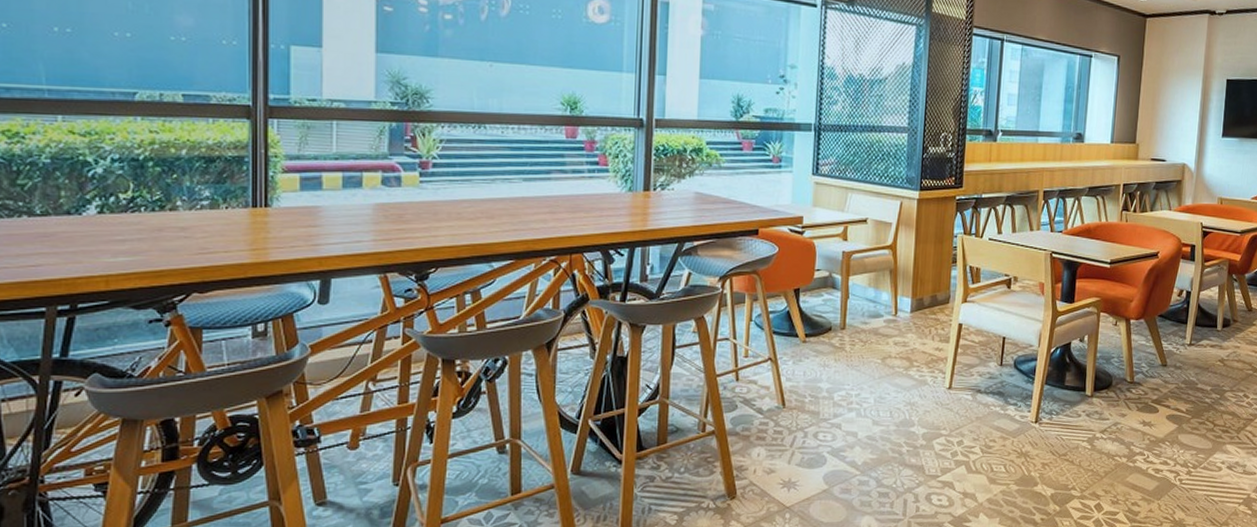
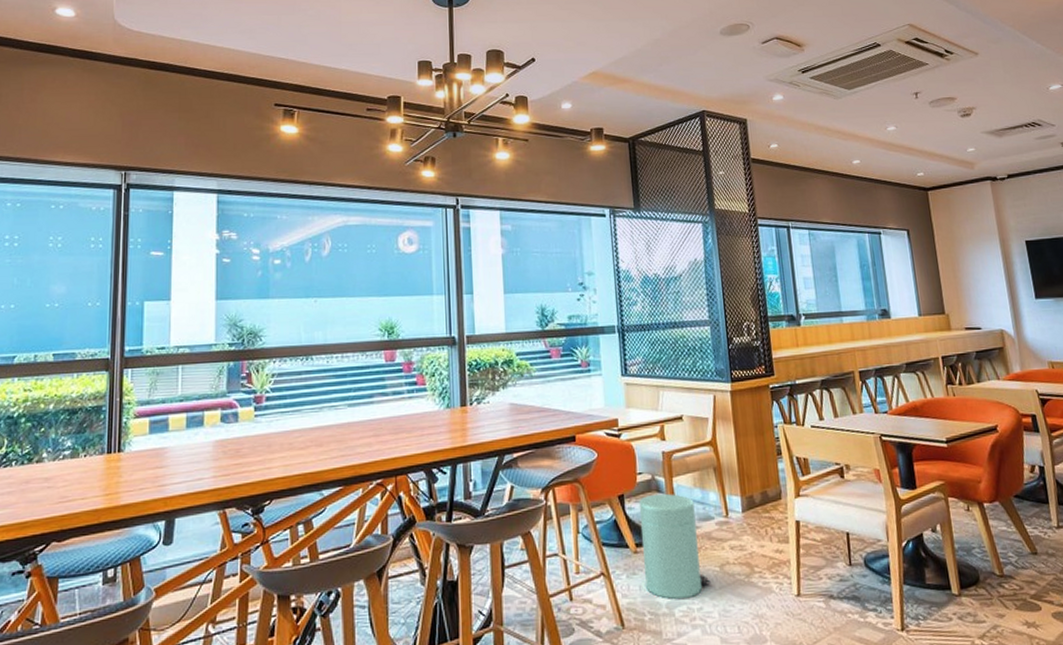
trash can: none [809,290,872,386] -> present [638,493,711,600]

